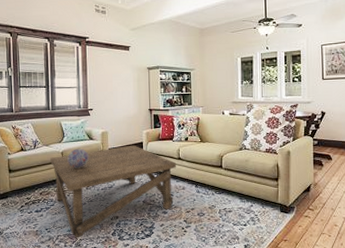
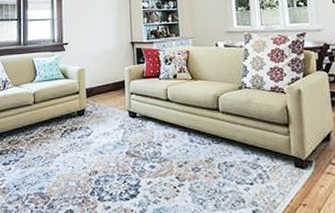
coffee table: present [50,145,177,238] -> none [21,84,165,198]
decorative sphere: present [67,148,89,169] -> none [40,88,63,113]

